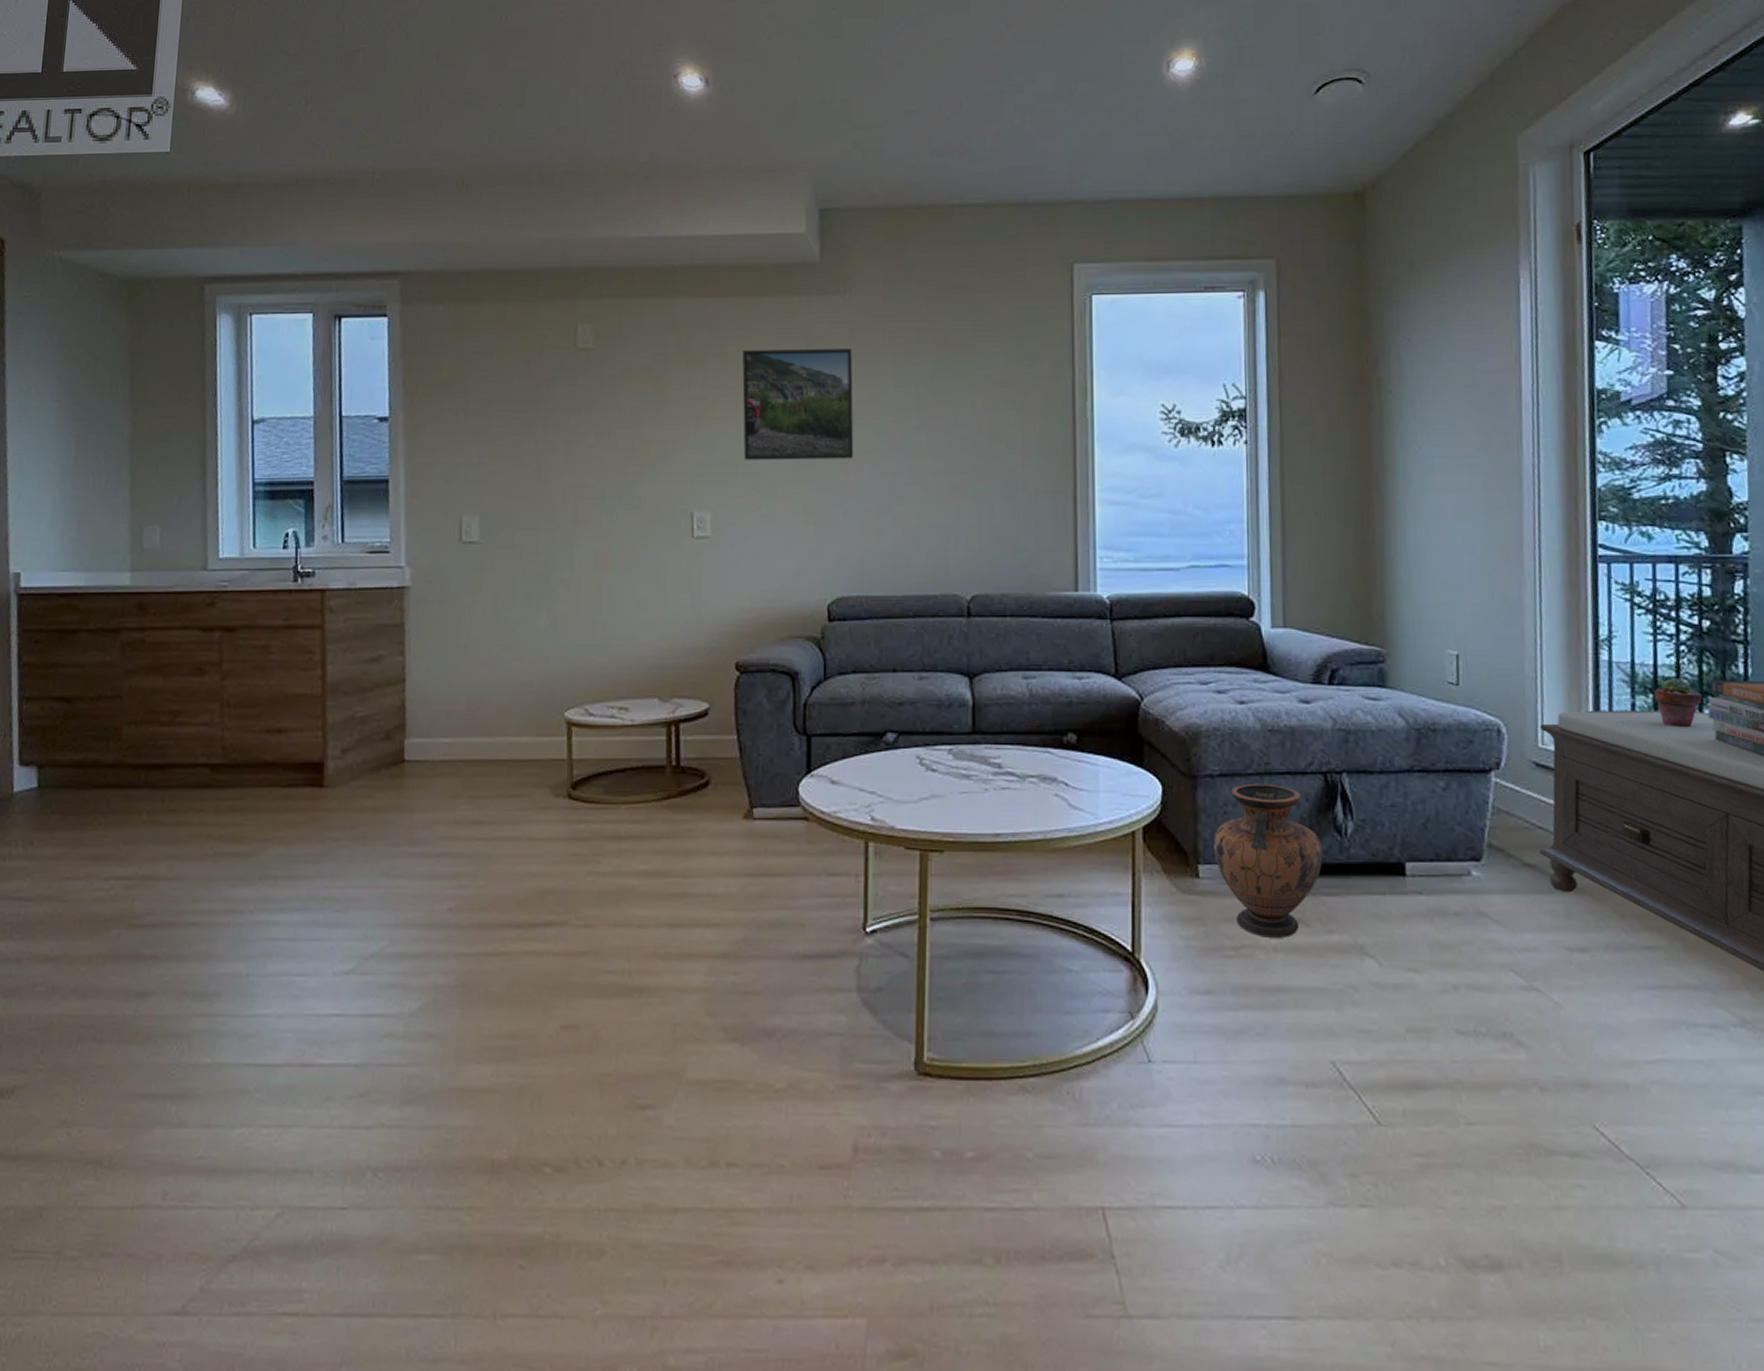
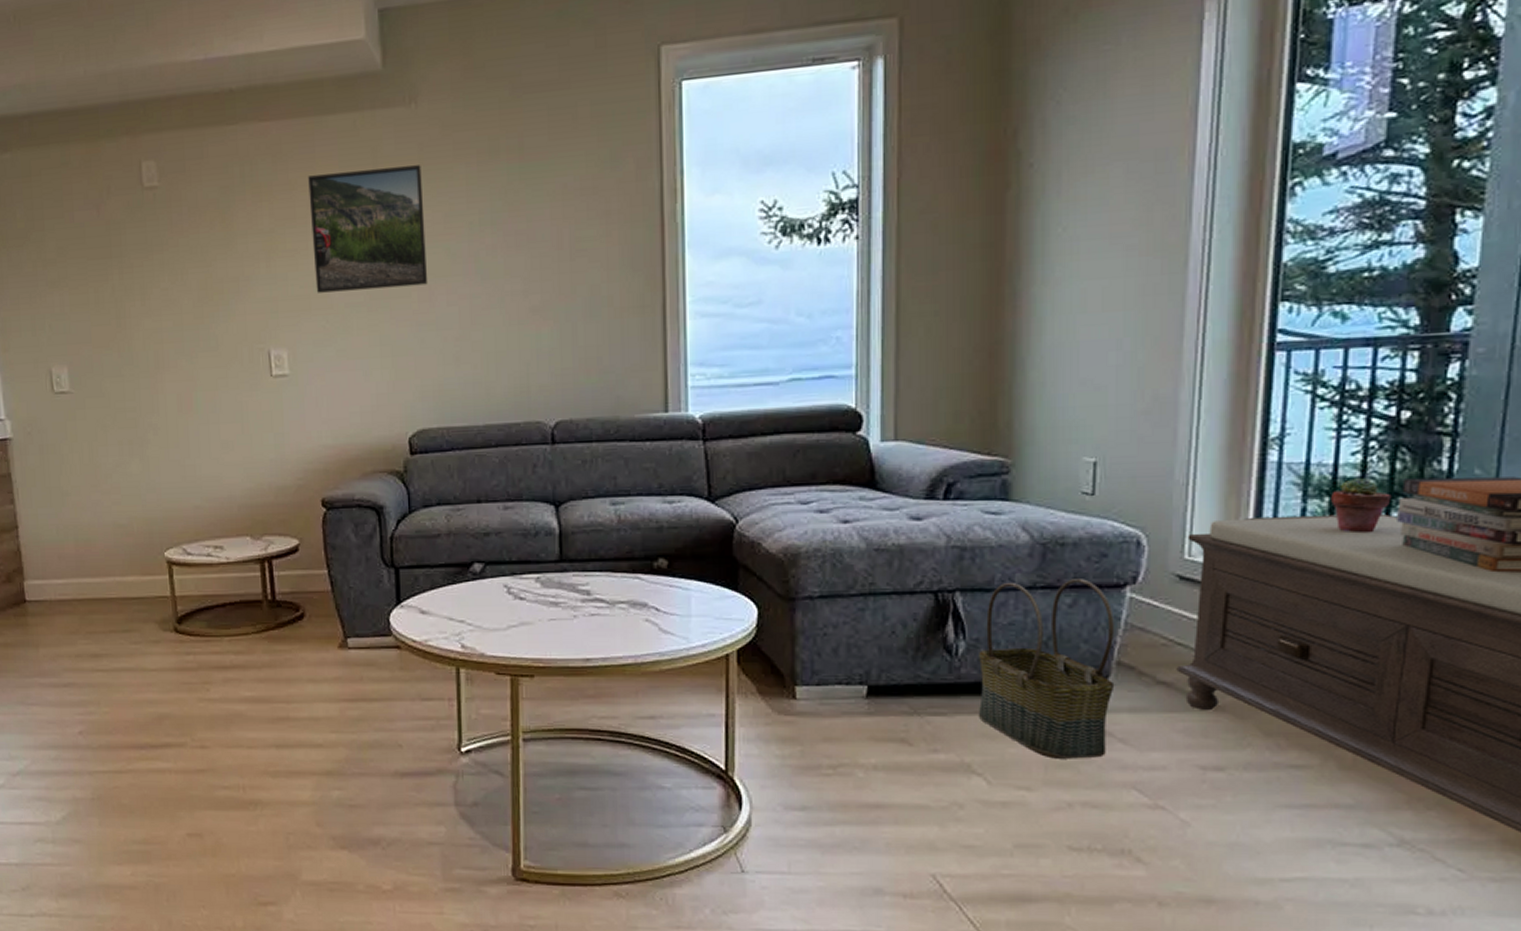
vase: present [1212,783,1323,938] -> none [811,604,930,757]
basket: none [1366,763,1488,940] -> present [978,579,1115,759]

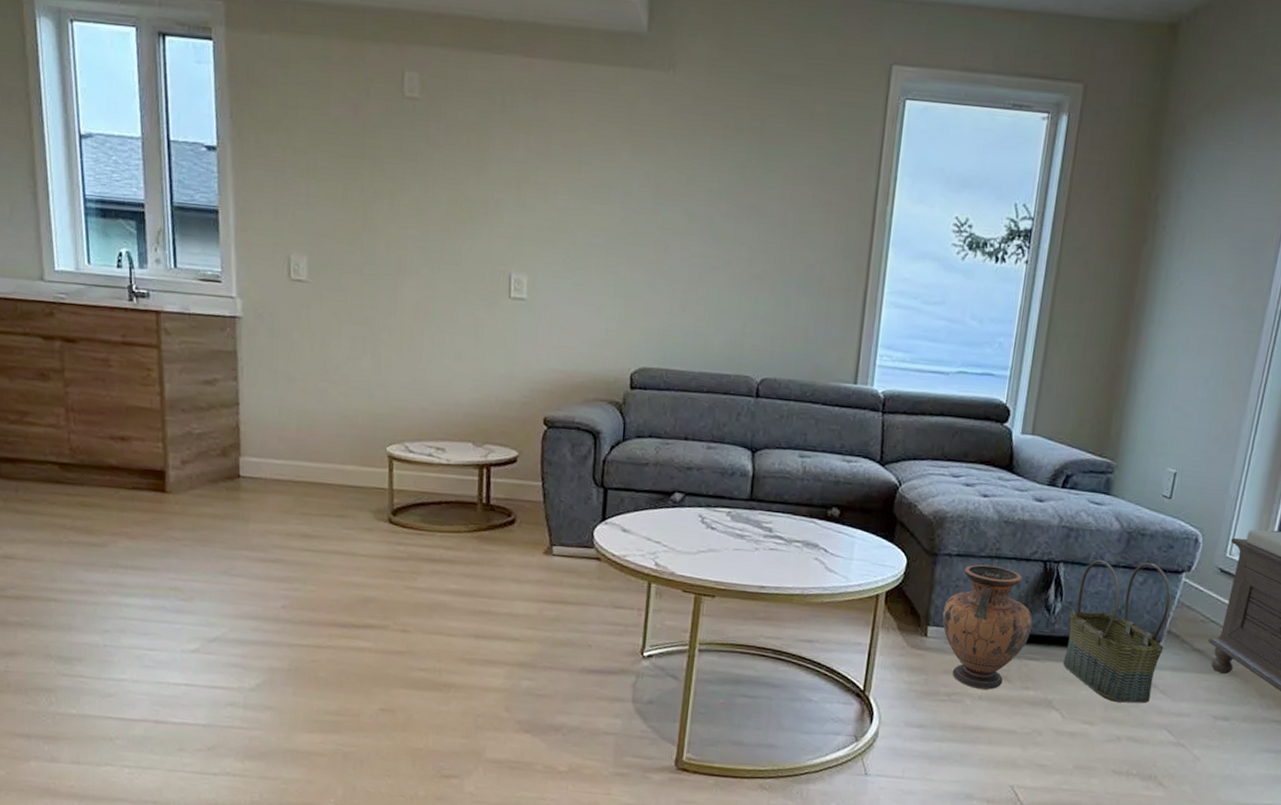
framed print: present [308,165,428,293] -> none [561,117,672,238]
vase: none [811,604,930,757] -> present [942,564,1033,690]

